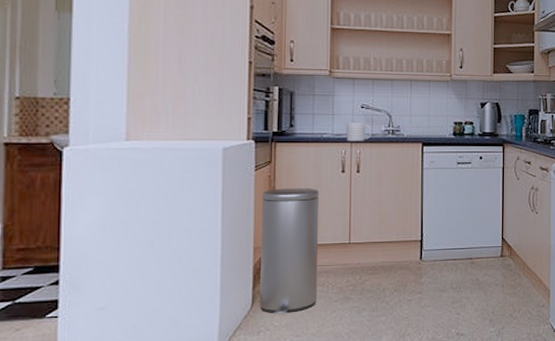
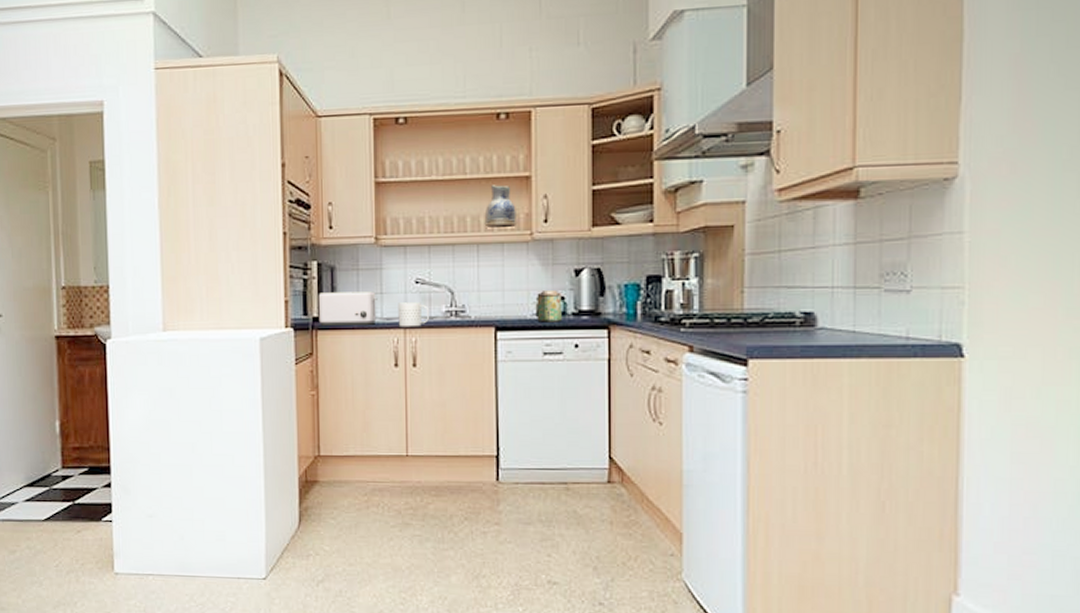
pedal bin: present [260,188,320,314] -> none [303,386,372,537]
toaster: none [278,112,330,140] -> present [318,291,378,327]
ceramic pitcher: none [416,38,440,71] -> present [484,185,516,229]
canister: none [453,117,471,140] -> present [537,291,562,323]

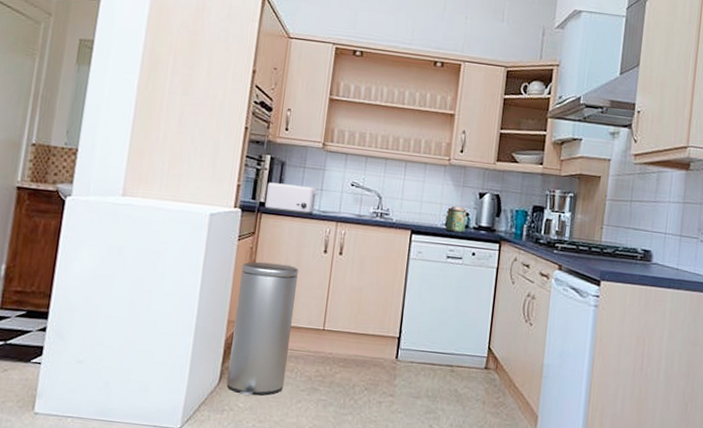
pedal bin: none [303,386,372,537] -> present [226,261,299,396]
mug: present [398,302,429,327] -> none [332,200,359,222]
ceramic pitcher: present [484,185,516,229] -> none [413,116,440,153]

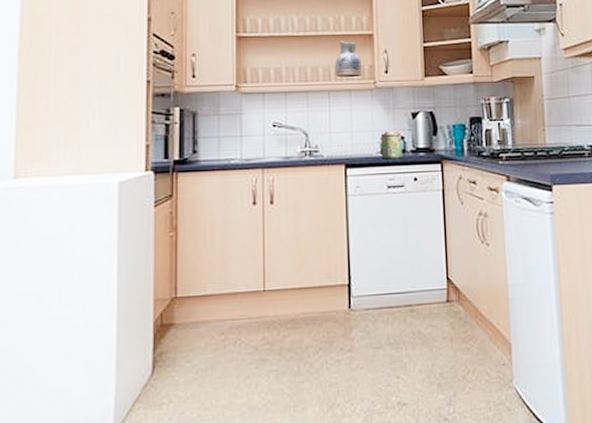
pedal bin: present [226,261,299,396] -> none [162,225,228,382]
toaster: present [264,182,318,216] -> none [179,135,237,169]
ceramic pitcher: none [413,116,440,153] -> present [334,41,362,78]

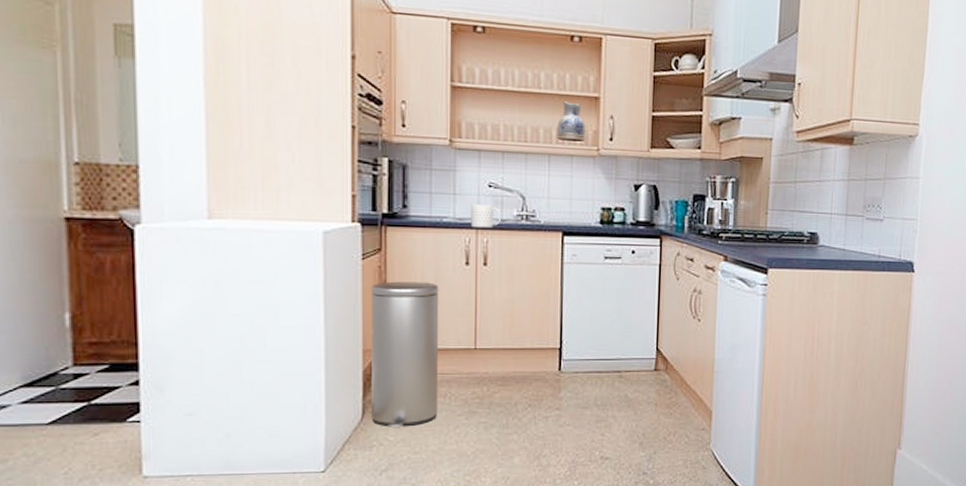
pedal bin: none [162,225,228,382] -> present [370,281,439,427]
mug: none [257,144,285,168] -> present [470,204,501,229]
canister: present [381,131,402,160] -> none [600,202,622,231]

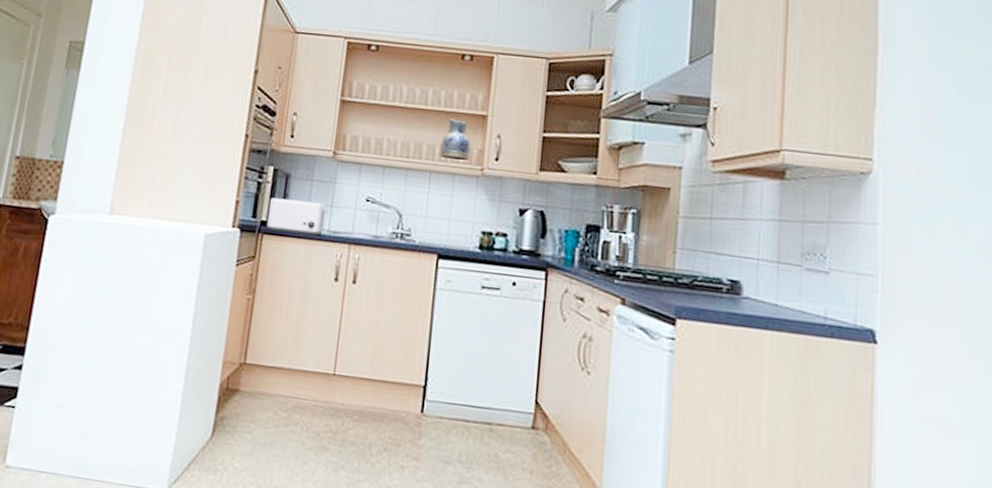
pedal bin: present [370,281,439,427] -> none [220,291,306,454]
toaster: none [388,189,450,225] -> present [266,197,328,237]
mug: present [470,204,501,229] -> none [344,218,376,245]

